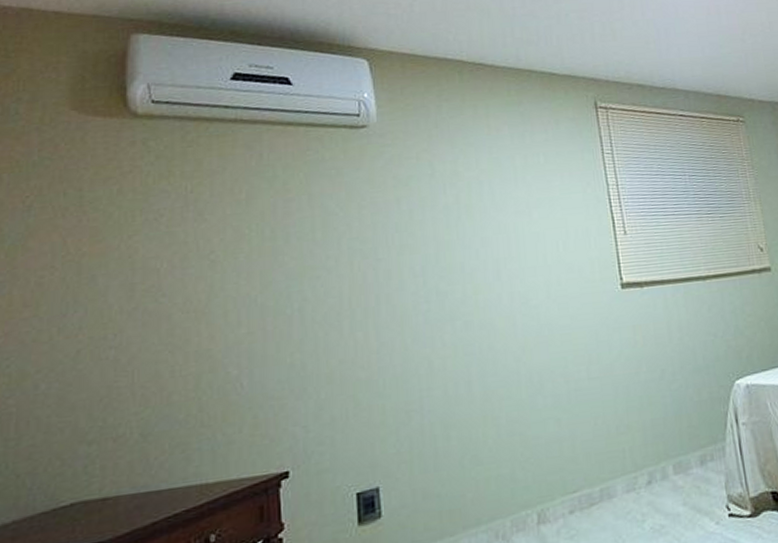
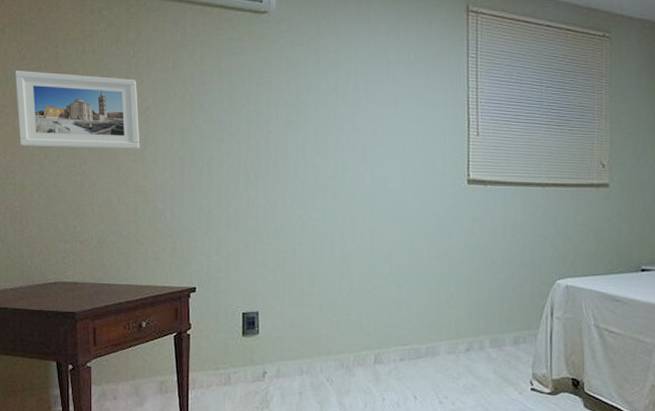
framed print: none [15,218,203,322] -> present [15,71,140,149]

